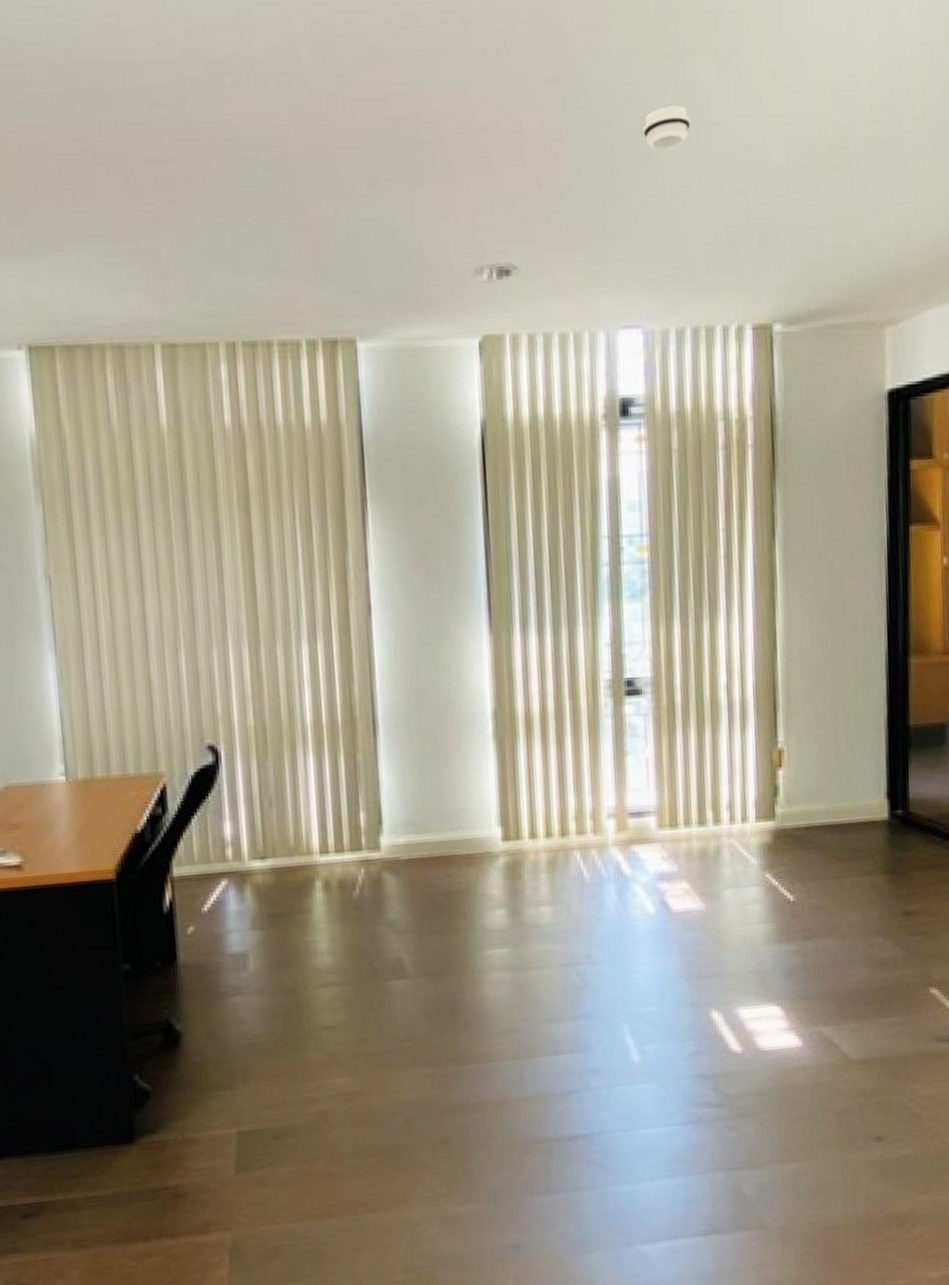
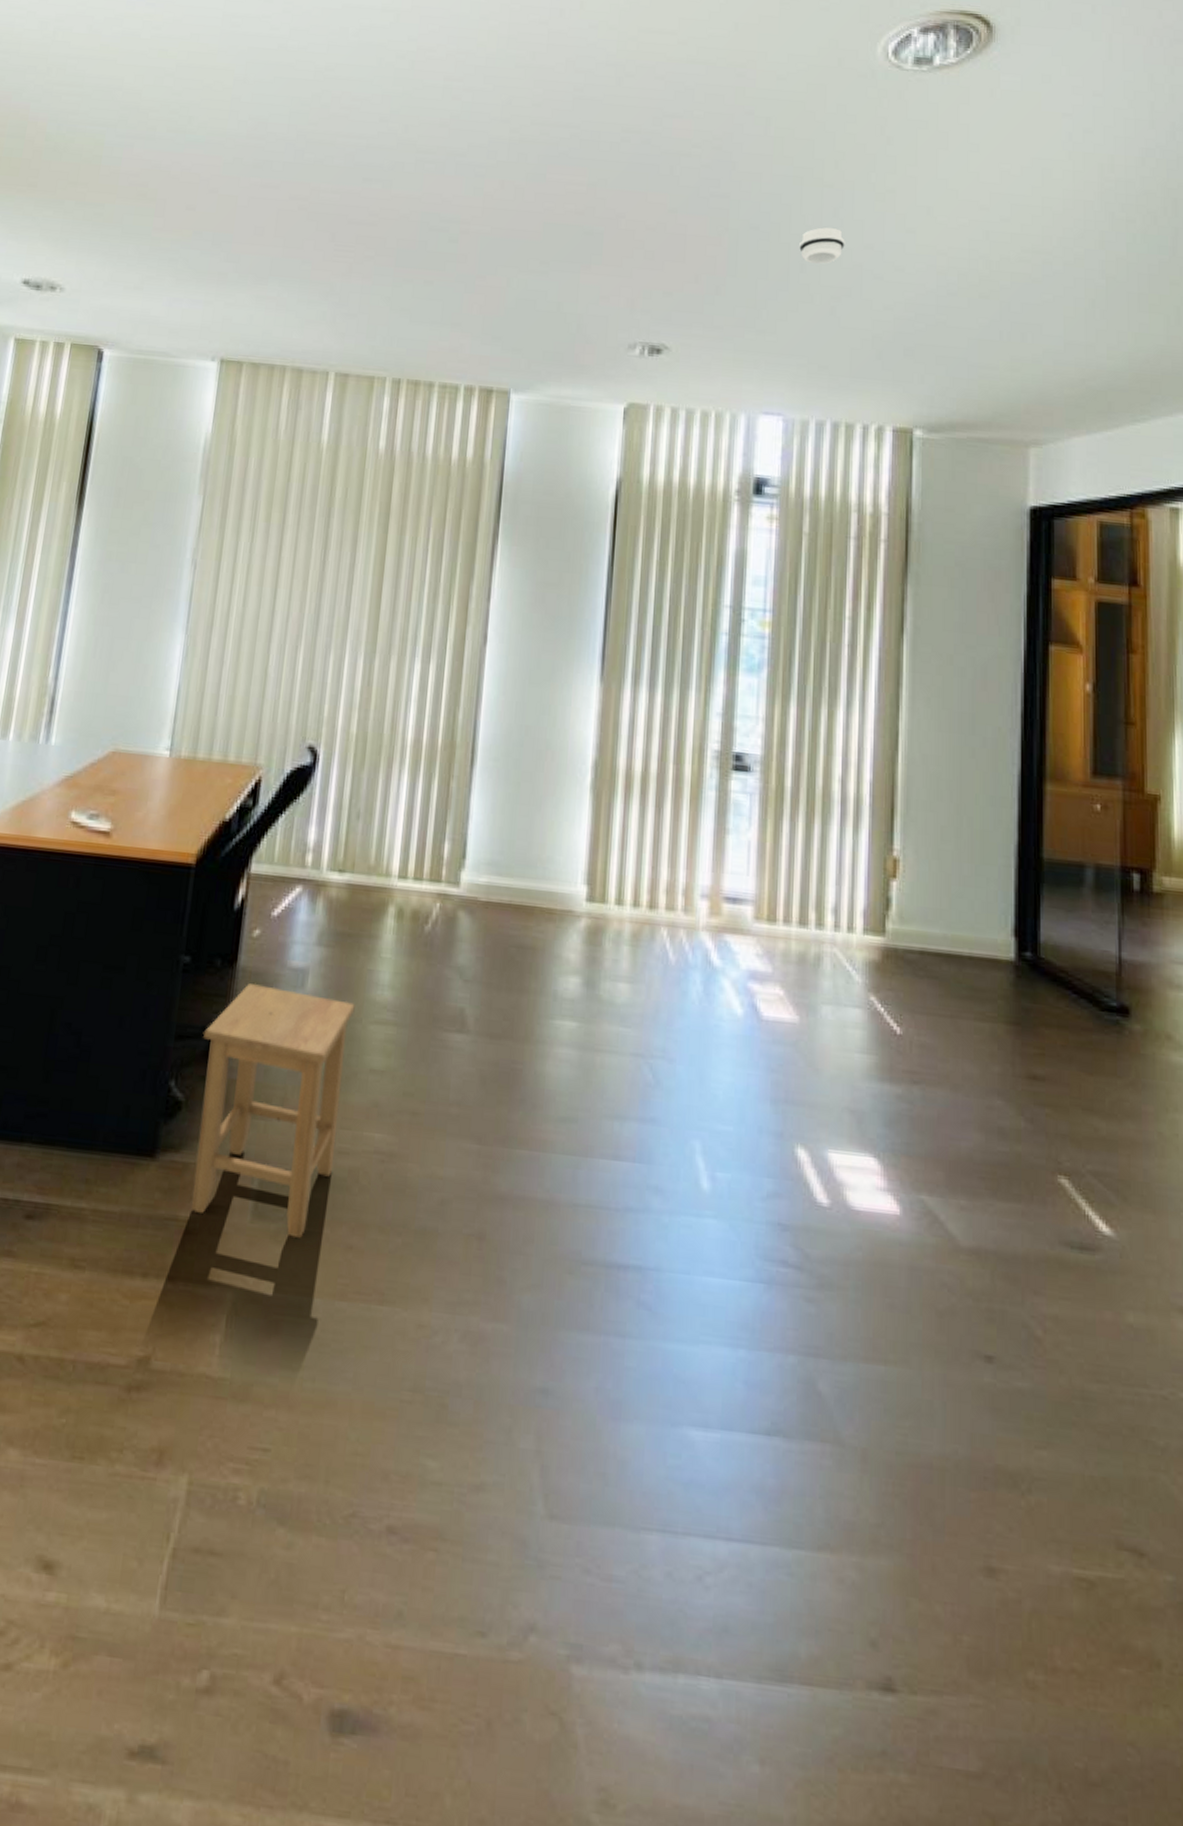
stool: none [156,973,303,1179] -> present [190,983,355,1238]

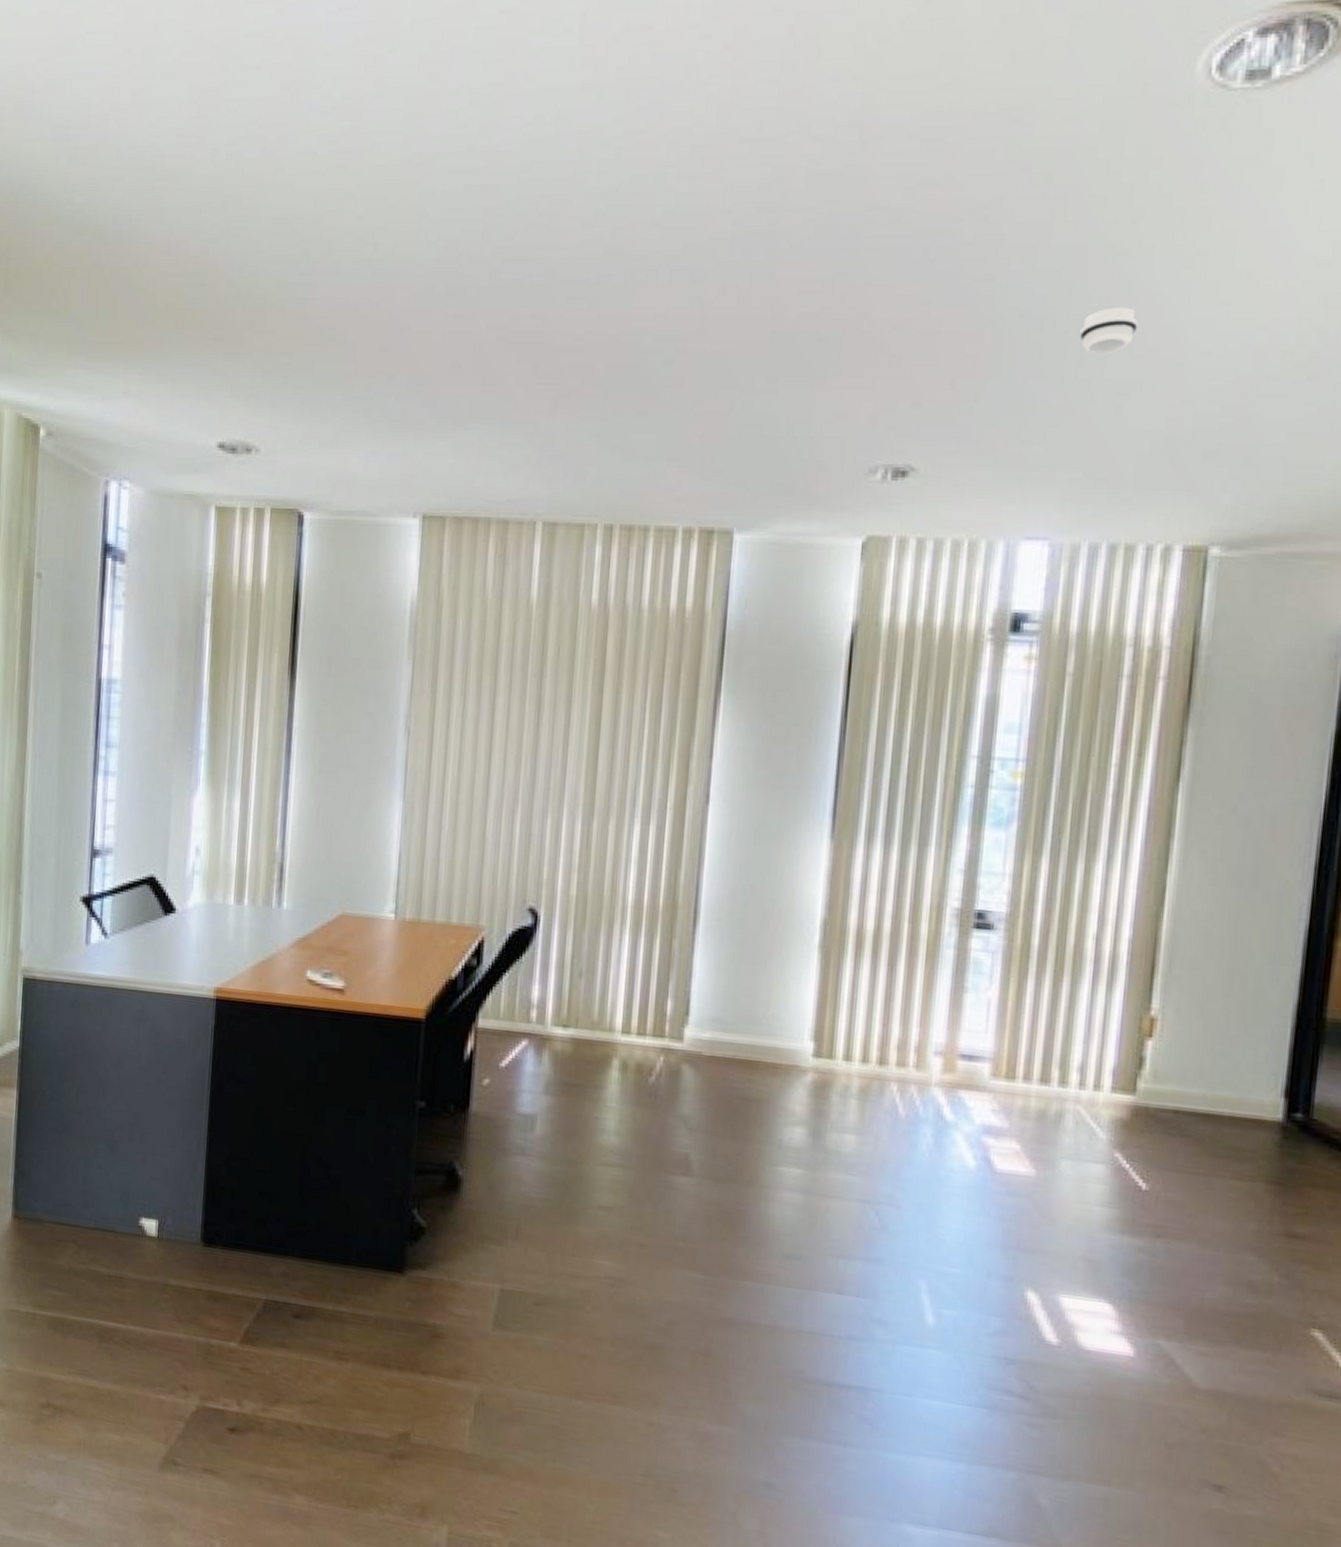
stool: present [190,983,355,1238] -> none [438,1127,583,1346]

